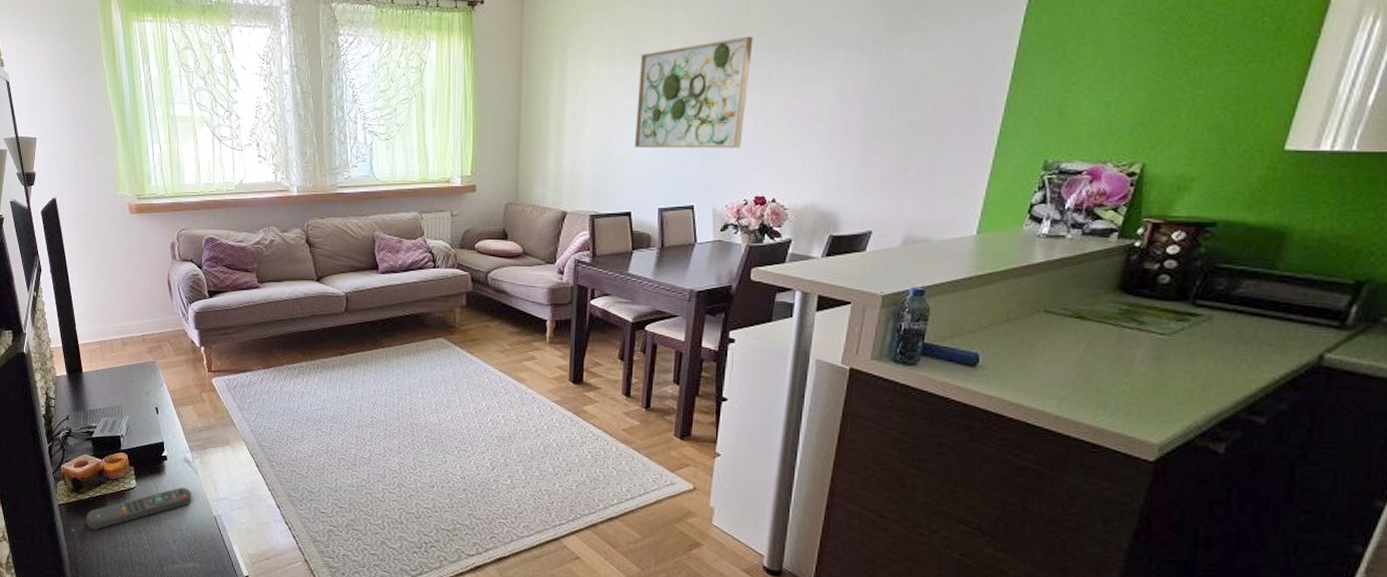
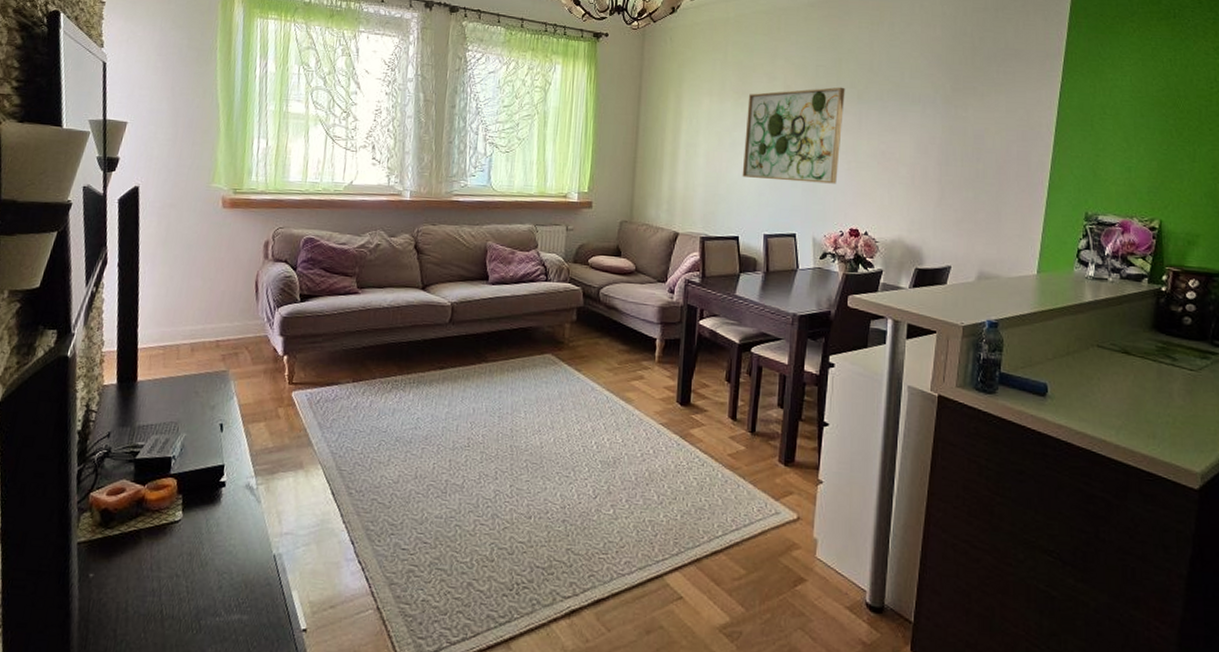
remote control: present [86,487,192,530] -> none [110,519,250,575]

